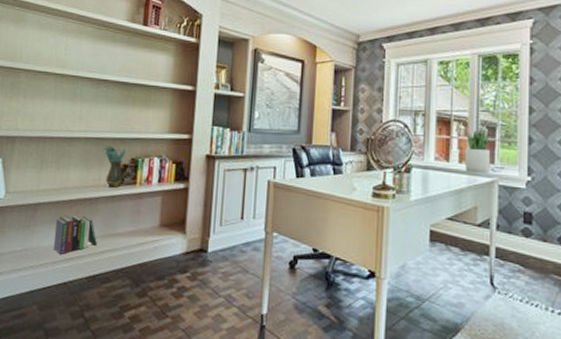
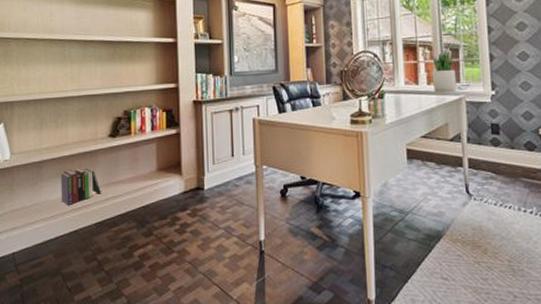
vase: present [104,145,126,188] -> none [98,100,119,139]

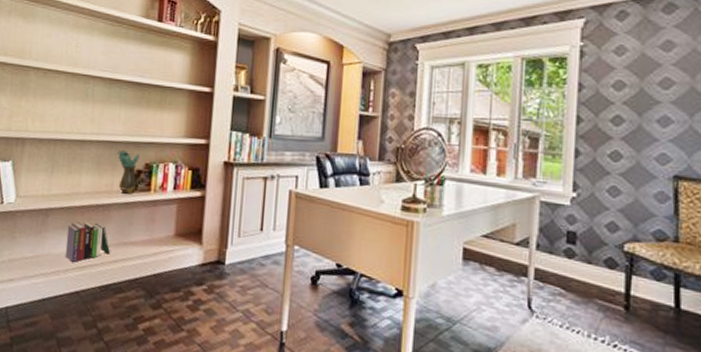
vase: none [98,100,119,139] -> present [117,148,140,194]
planter: present [431,50,456,93] -> none [503,138,532,188]

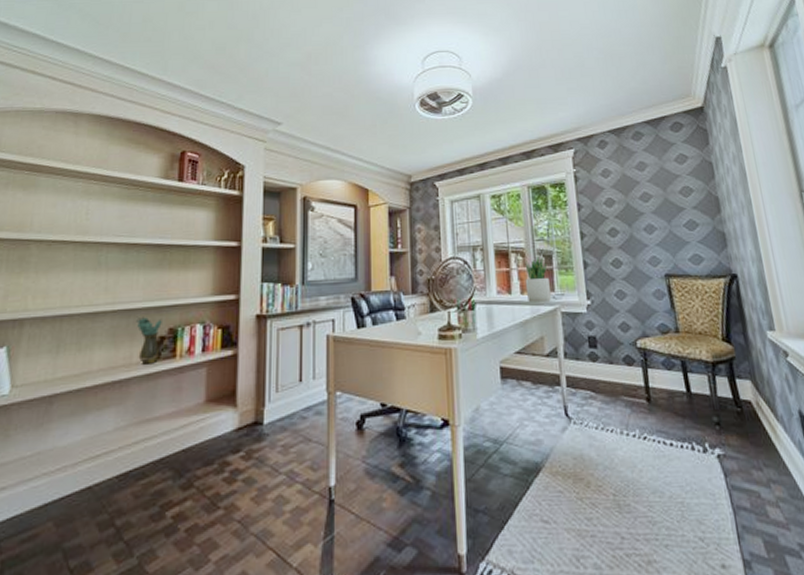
books: present [65,221,110,263] -> none [73,402,129,454]
planter: none [503,138,532,188] -> present [525,257,551,303]

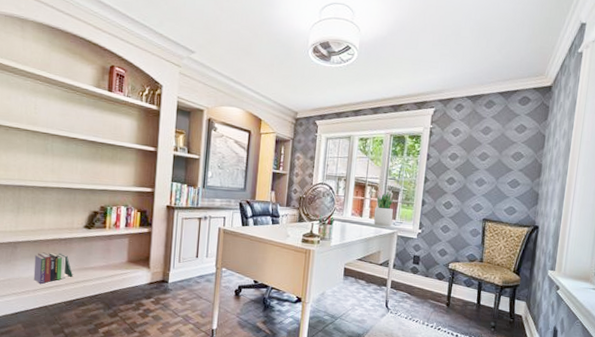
books: none [73,402,129,454] -> present [33,252,73,285]
vase: present [136,316,162,365] -> none [76,194,96,230]

